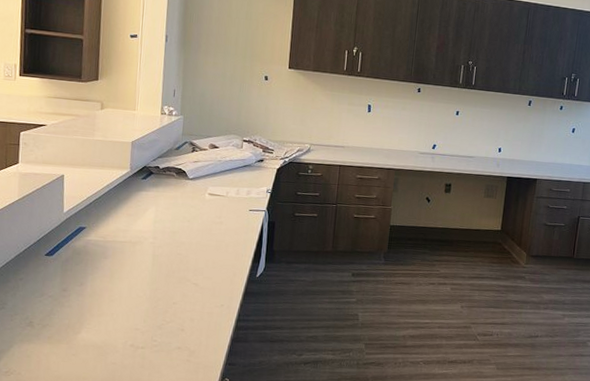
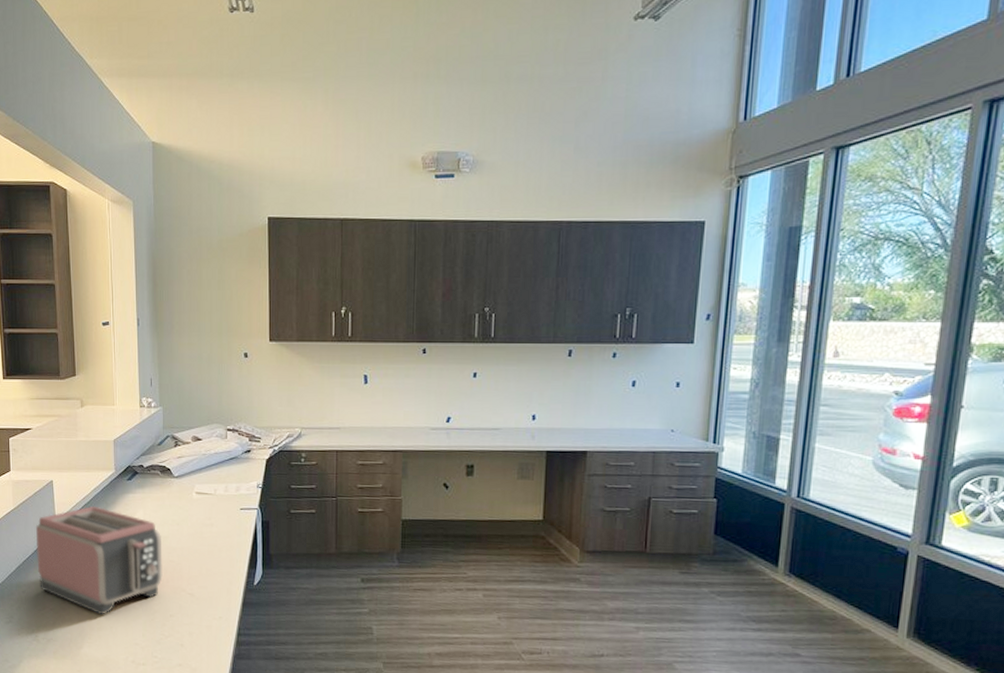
toaster: none [38,200,171,302] -> present [35,505,163,615]

